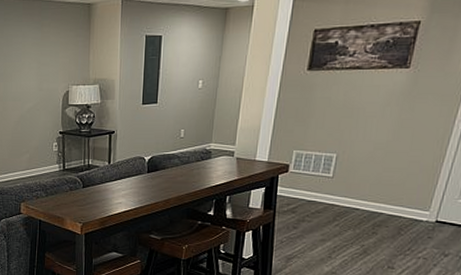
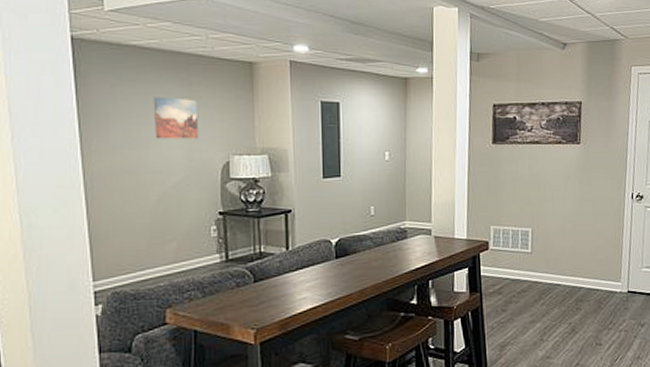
wall art: none [15,38,47,73] -> present [153,97,199,139]

